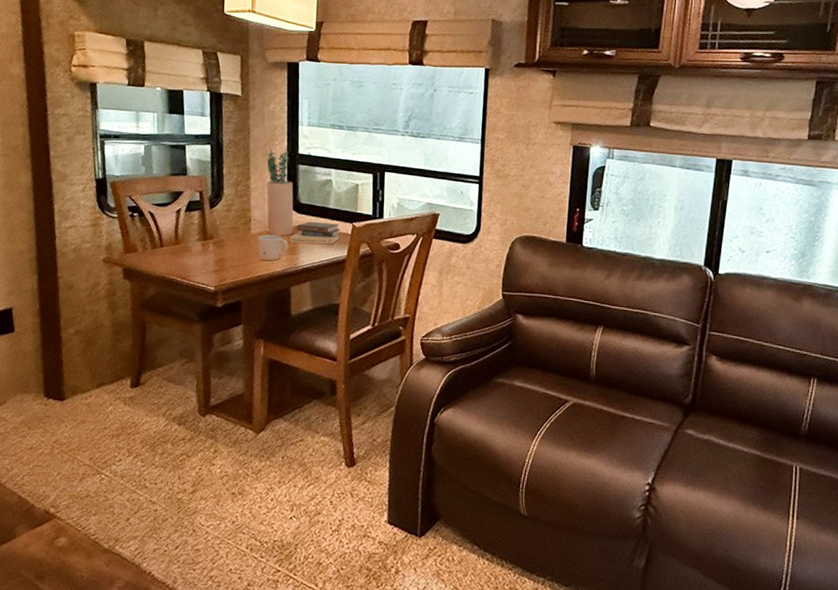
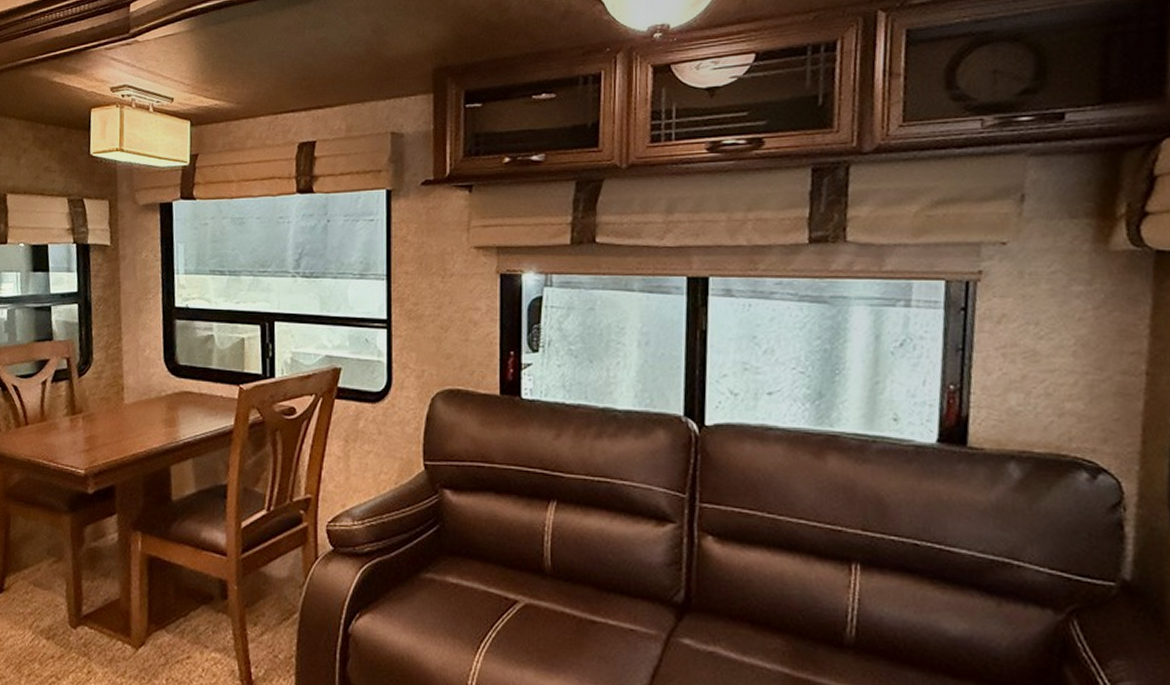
mug: present [257,234,289,261] -> none [131,404,167,436]
vase: present [266,144,294,237] -> none [139,296,172,406]
books: present [289,221,340,245] -> none [167,385,225,414]

